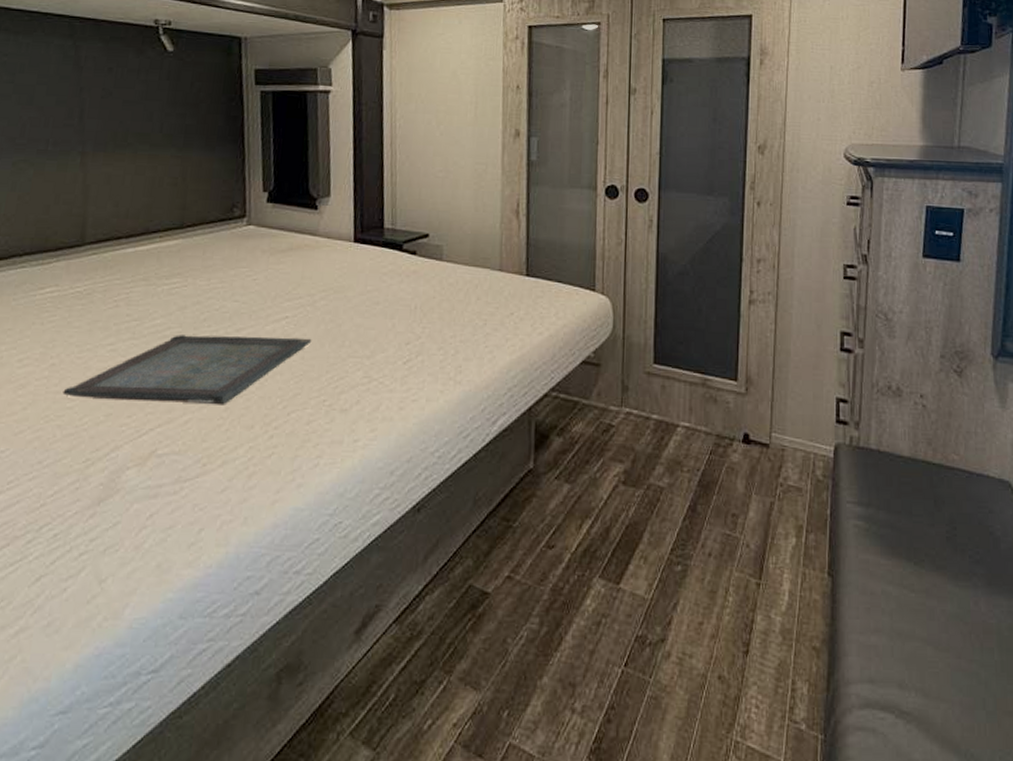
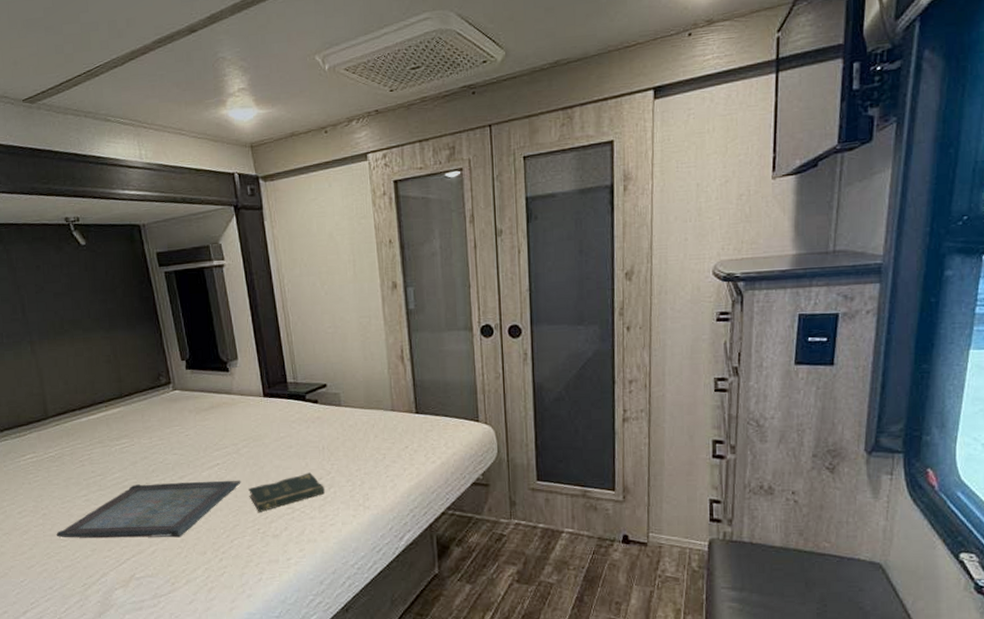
bible: none [318,335,411,380] -> present [248,472,325,512]

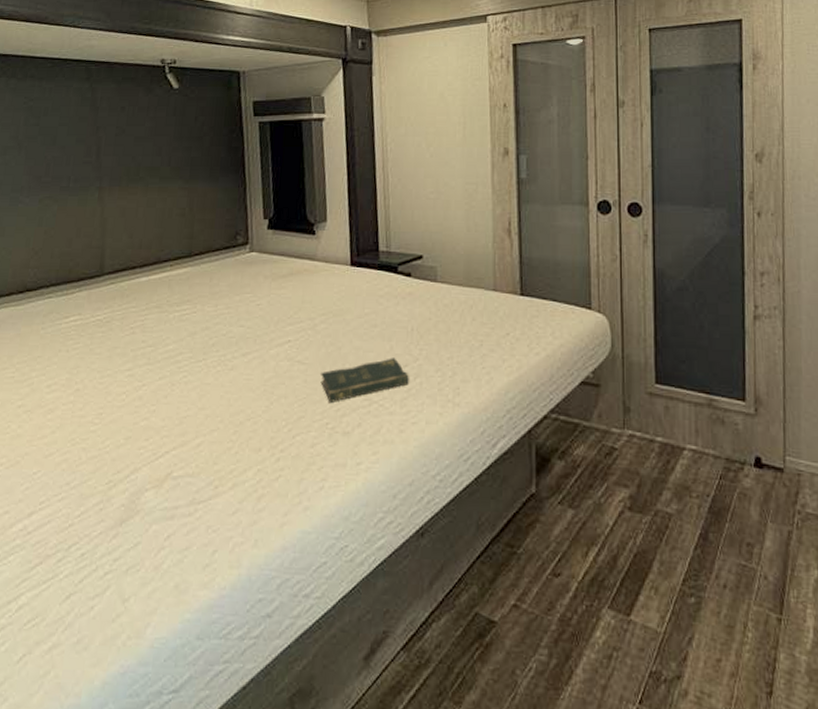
serving tray: present [56,480,241,539] -> none [86,360,314,429]

